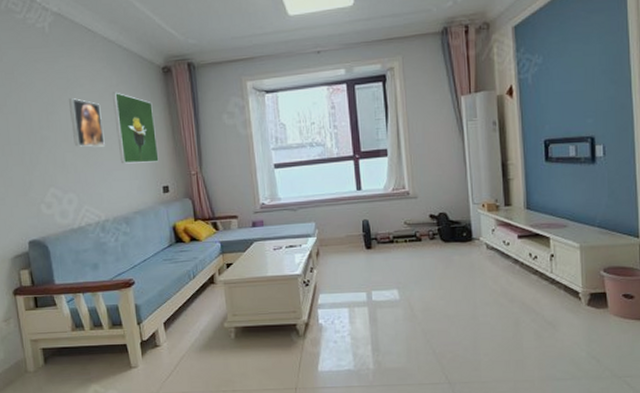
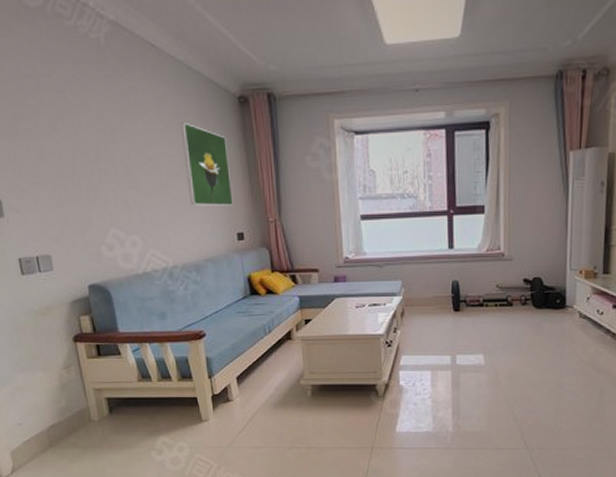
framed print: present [69,98,105,148] -> none [130,127,172,185]

